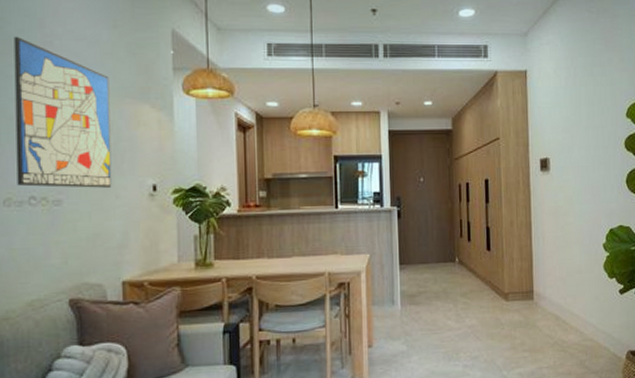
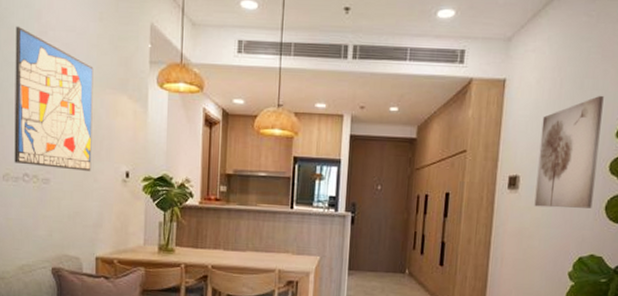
wall art: none [563,81,615,186] -> present [534,95,604,209]

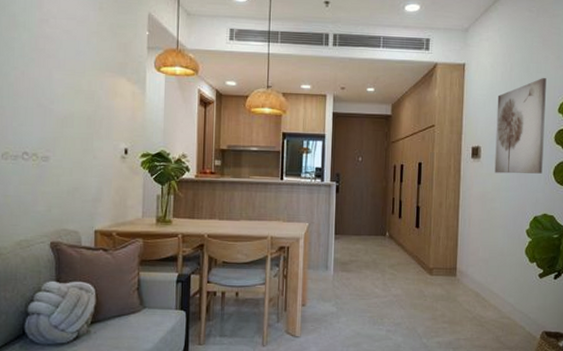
wall art: present [14,26,94,171] -> none [14,14,94,149]

